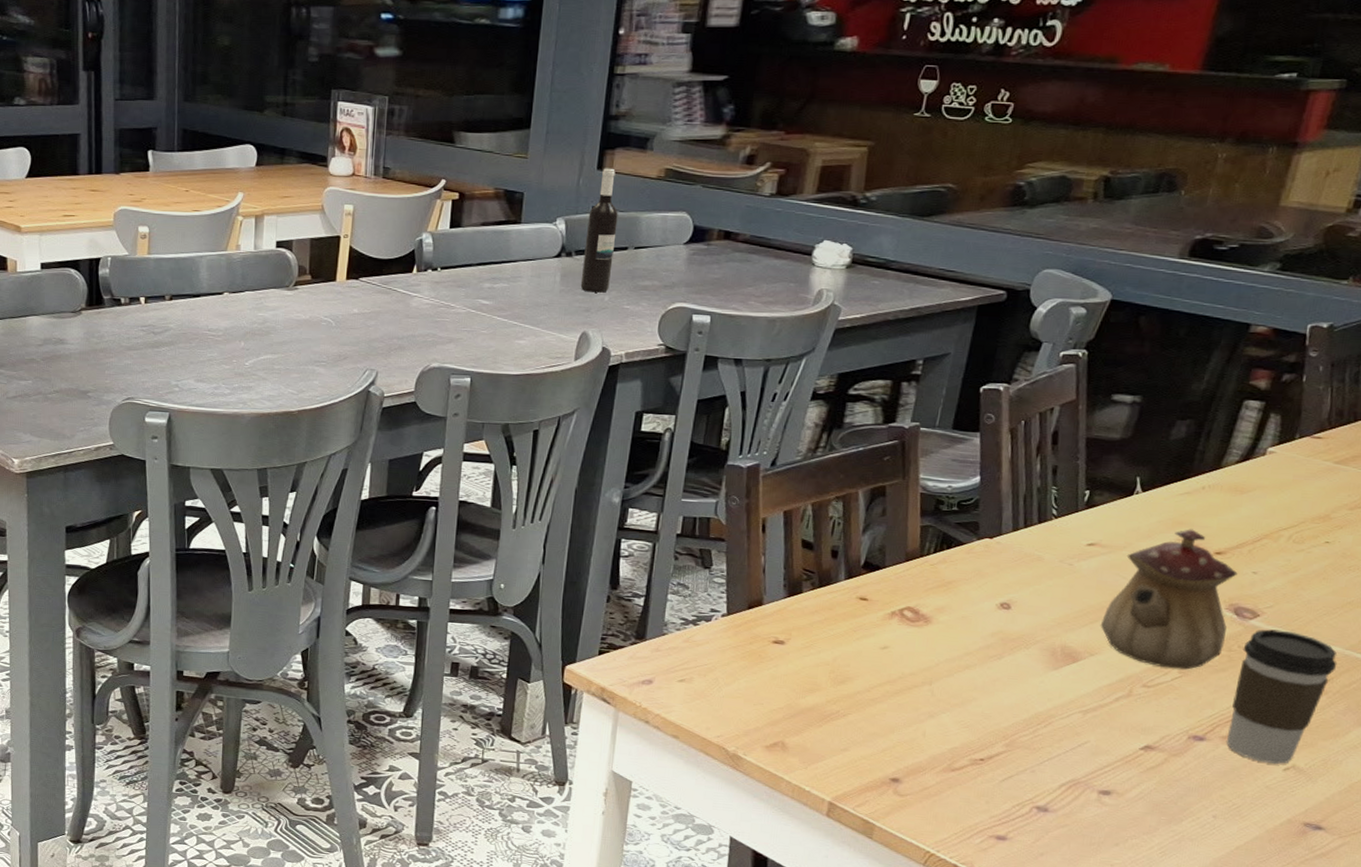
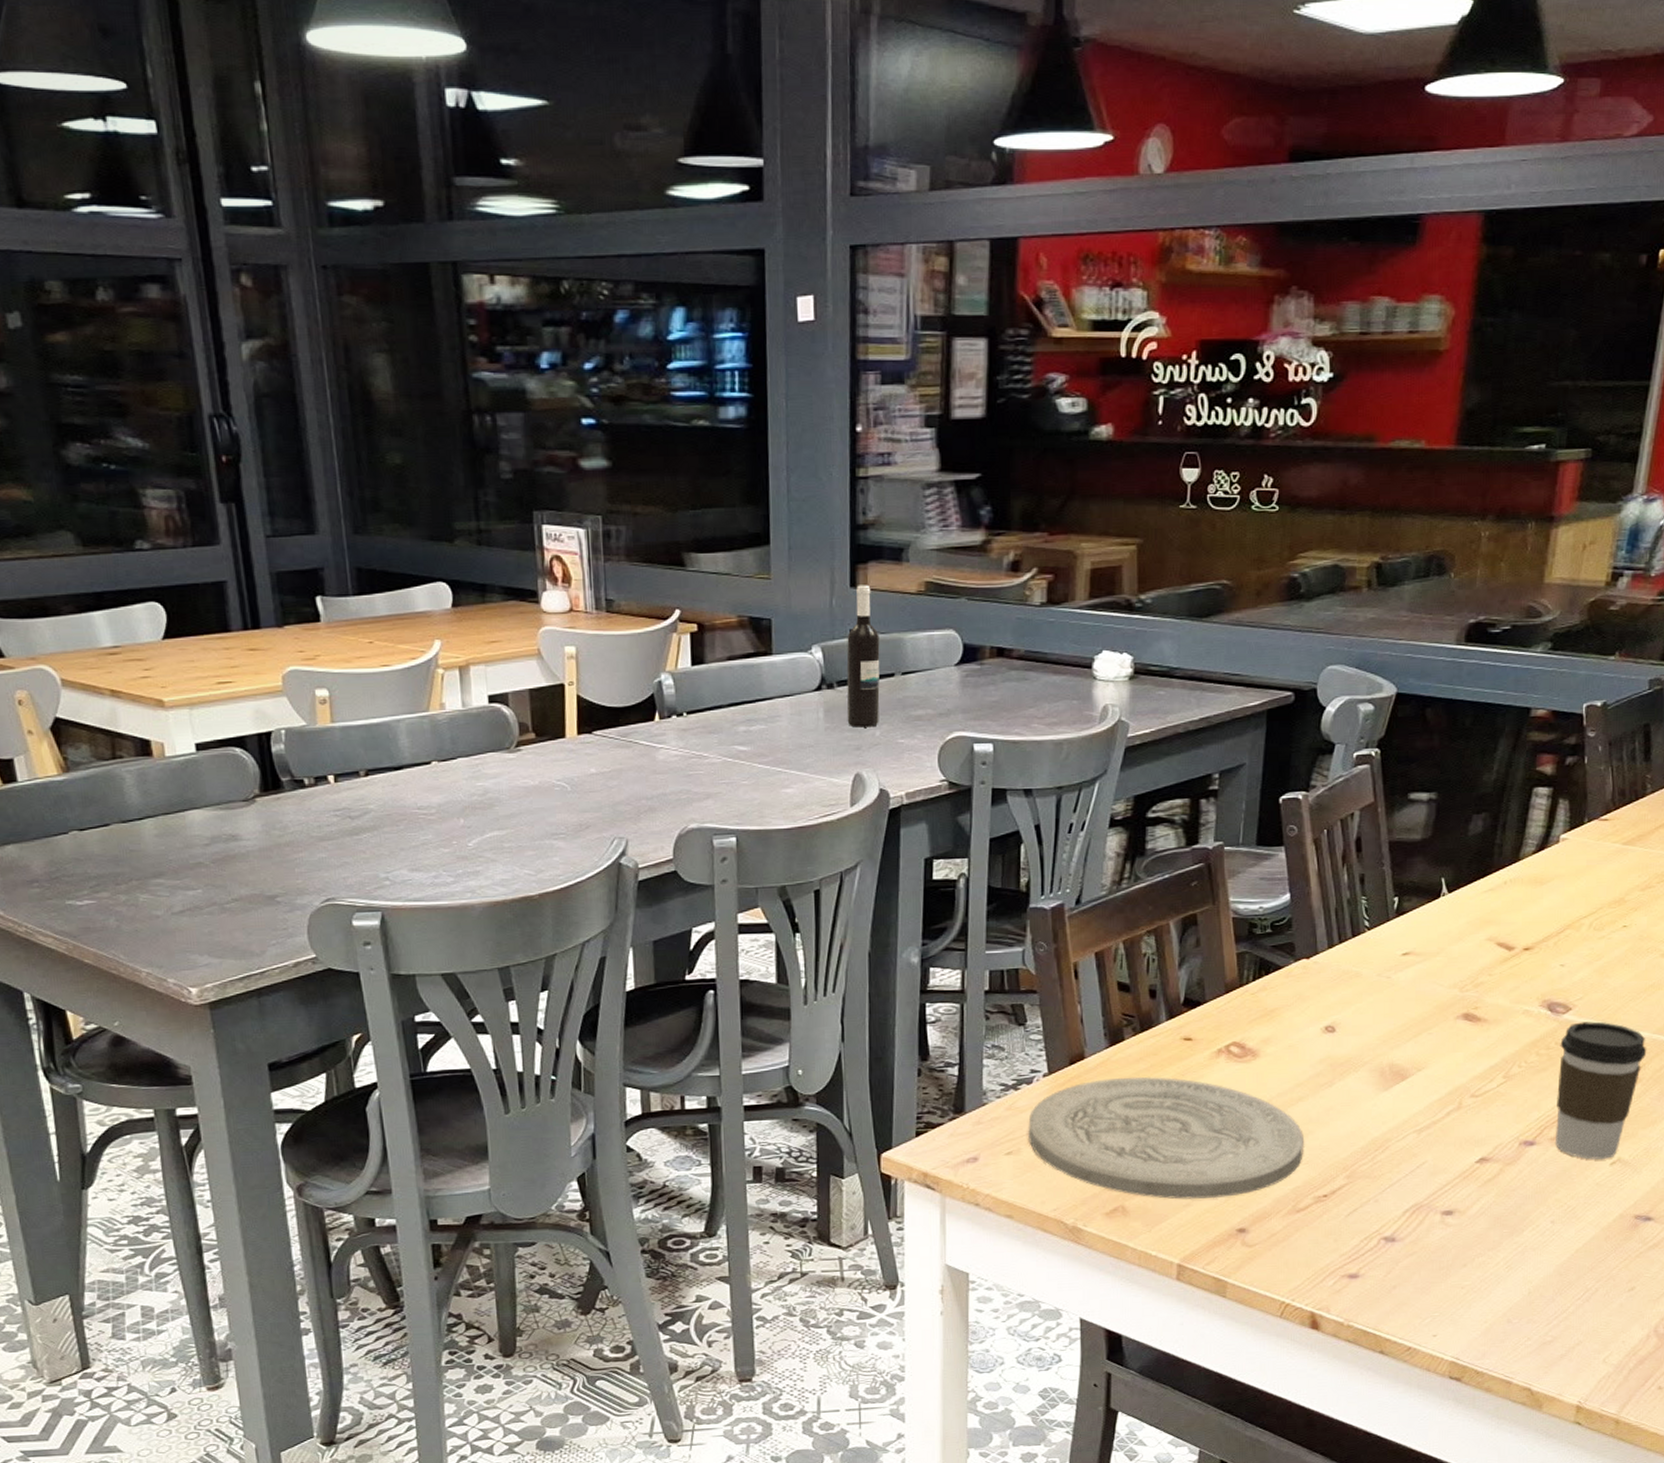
plate: none [701,625,968,748] -> present [1028,1077,1305,1199]
teapot: present [1100,529,1238,670] -> none [1424,927,1547,1075]

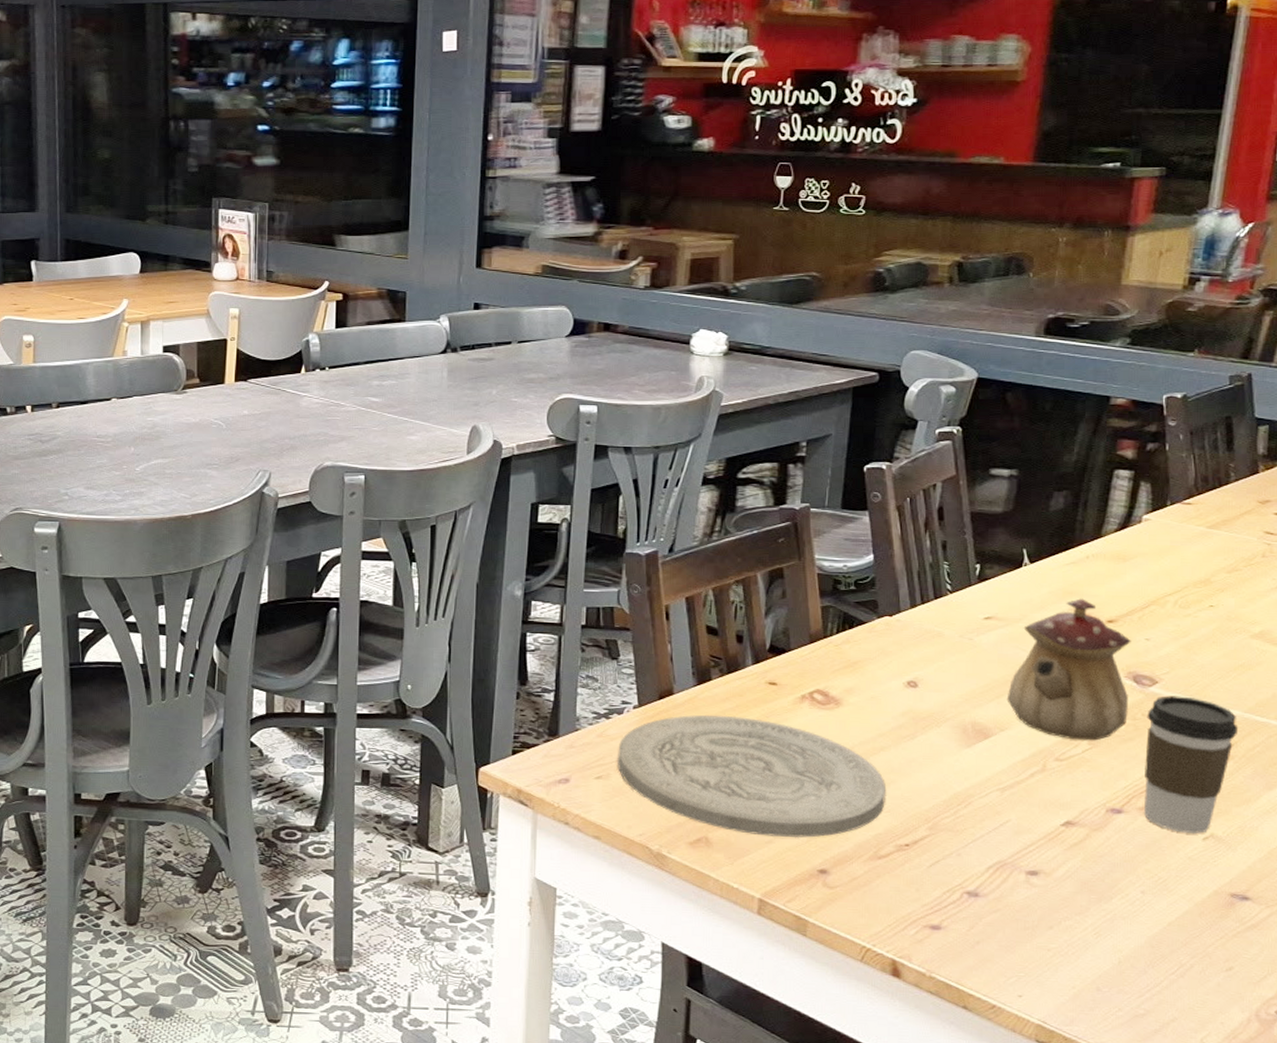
wine bottle: present [846,585,880,728] -> none [467,266,500,387]
teapot: none [1424,927,1547,1075] -> present [1006,598,1131,741]

